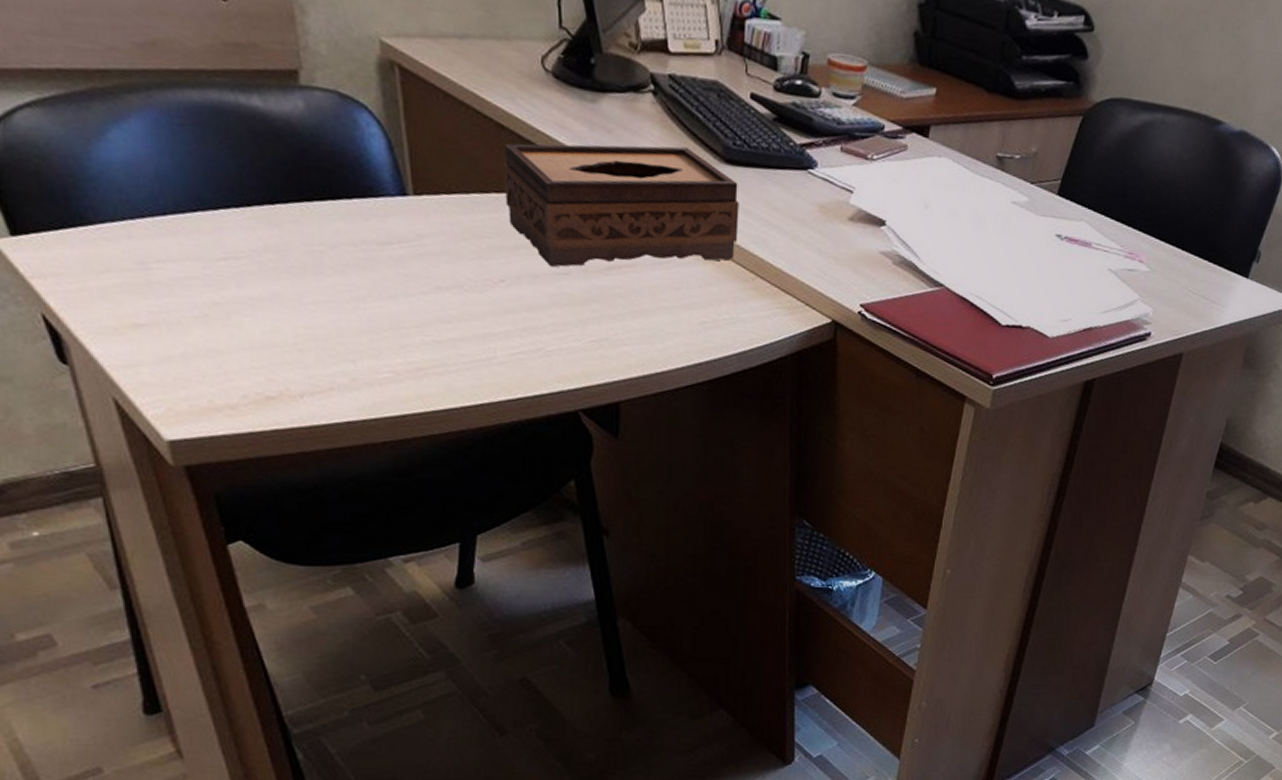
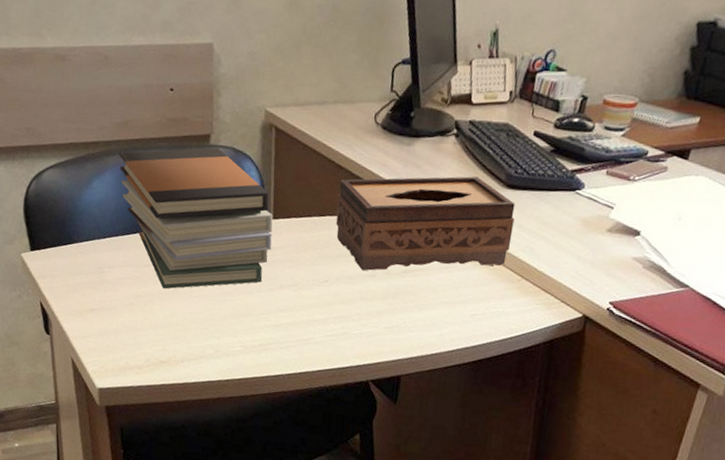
book stack: none [146,88,417,294] -> present [118,147,273,289]

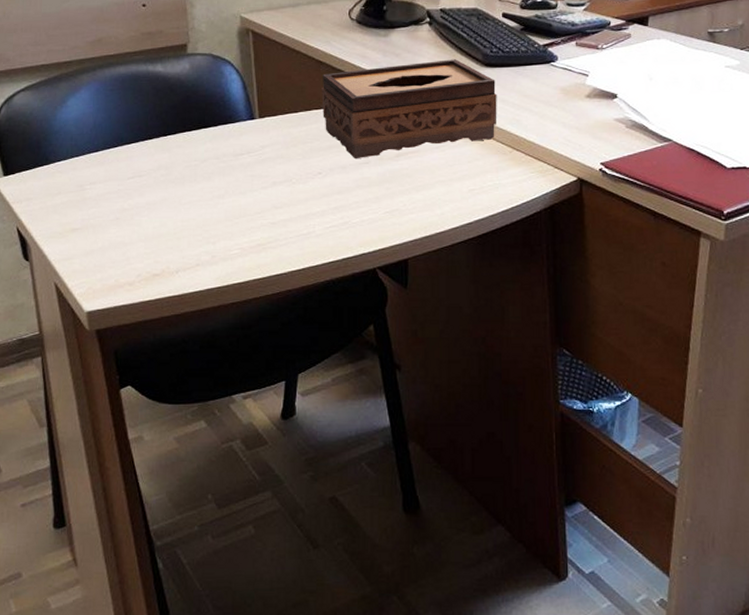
book stack: present [118,147,273,289] -> none [93,56,261,200]

